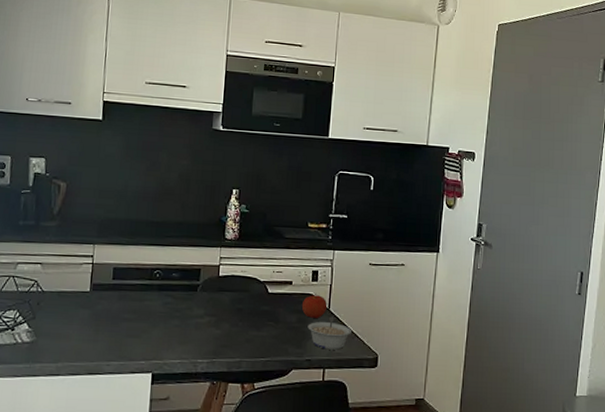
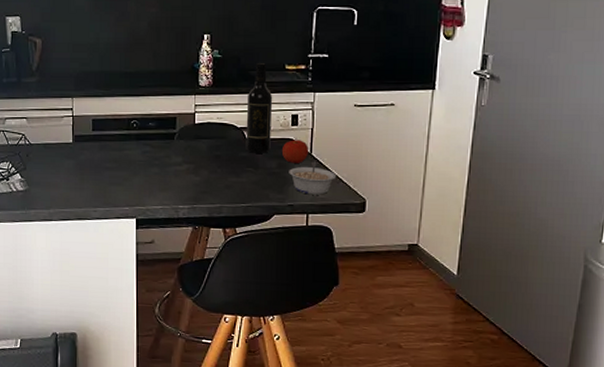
wine bottle: none [267,219,296,308] -> present [245,62,273,153]

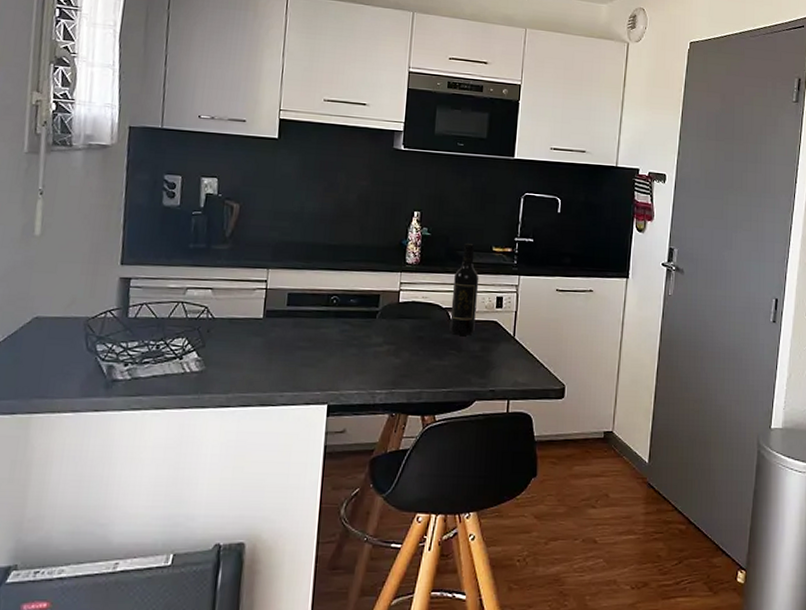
apple: present [281,137,309,163] -> none [485,320,513,347]
legume: present [289,161,336,195] -> none [491,345,537,380]

